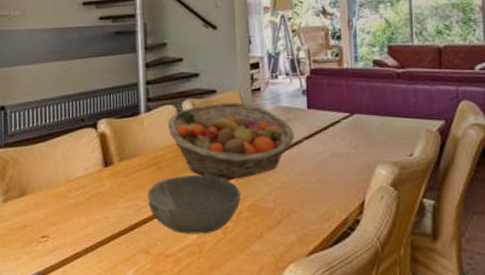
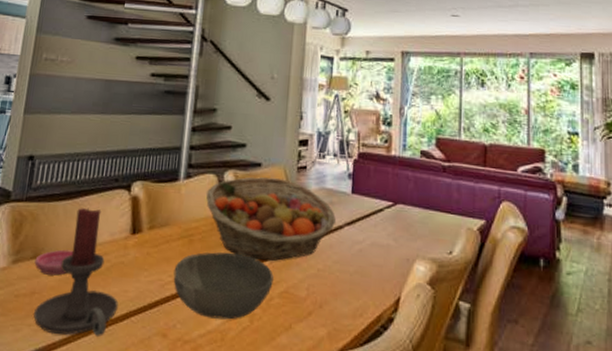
saucer: none [22,186,54,209] -> present [34,249,73,276]
candle holder: none [30,147,102,259] -> present [33,207,118,336]

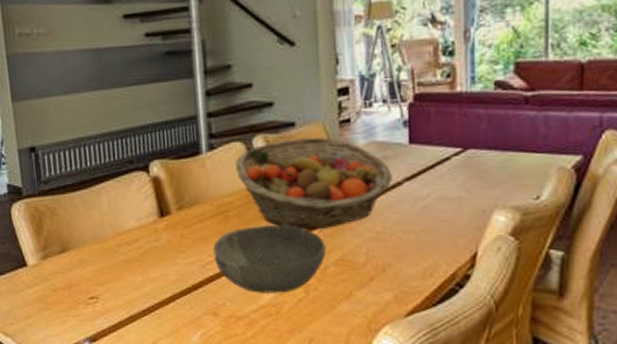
candle holder: present [33,207,118,336] -> none [76,195,161,323]
saucer: present [34,249,73,276] -> none [64,240,102,267]

